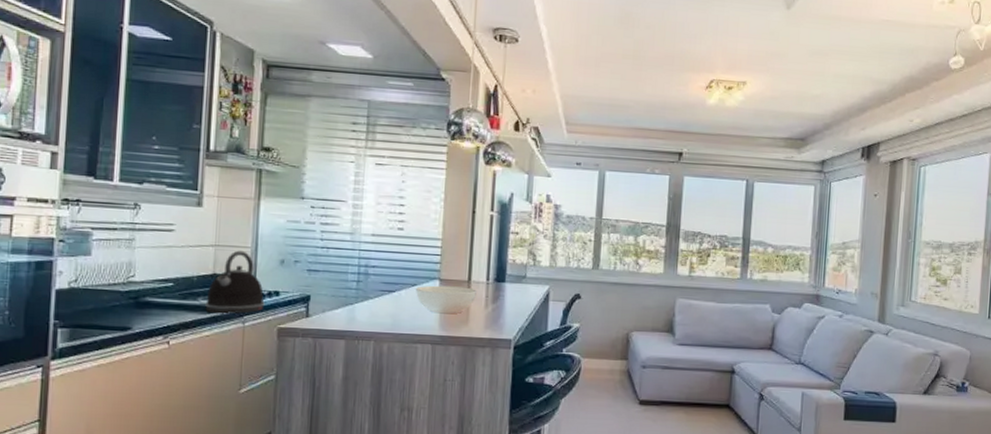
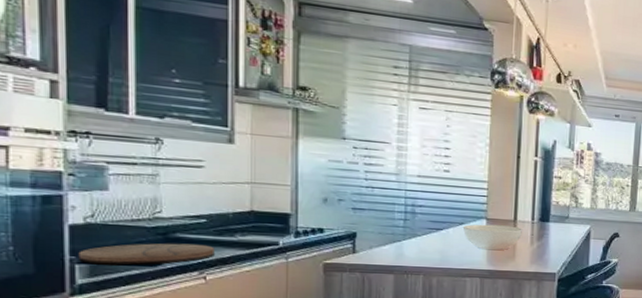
cutting board: none [61,307,179,330] -> present [78,243,215,266]
kettle: present [205,250,265,314] -> none [244,188,308,250]

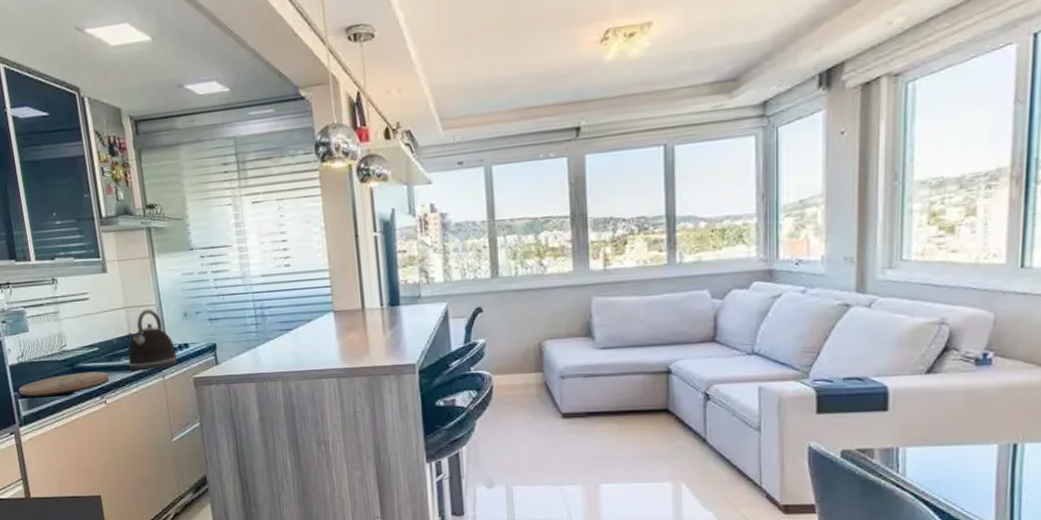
kettle: none [244,188,308,250] -> present [127,309,178,371]
bowl: present [462,224,523,251] -> none [311,315,373,347]

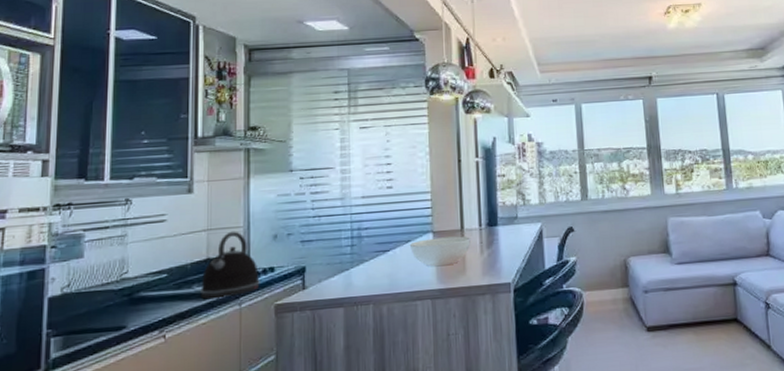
cutting board: present [19,371,109,398] -> none [54,300,174,336]
bowl: none [311,315,373,347] -> present [409,236,472,267]

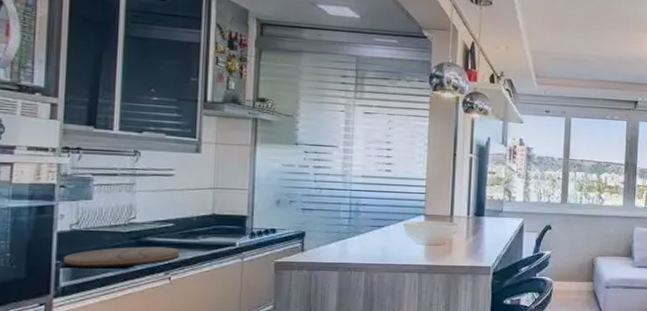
cutting board: none [54,300,174,336] -> present [63,246,179,269]
kettle: present [200,231,260,300] -> none [205,192,262,251]

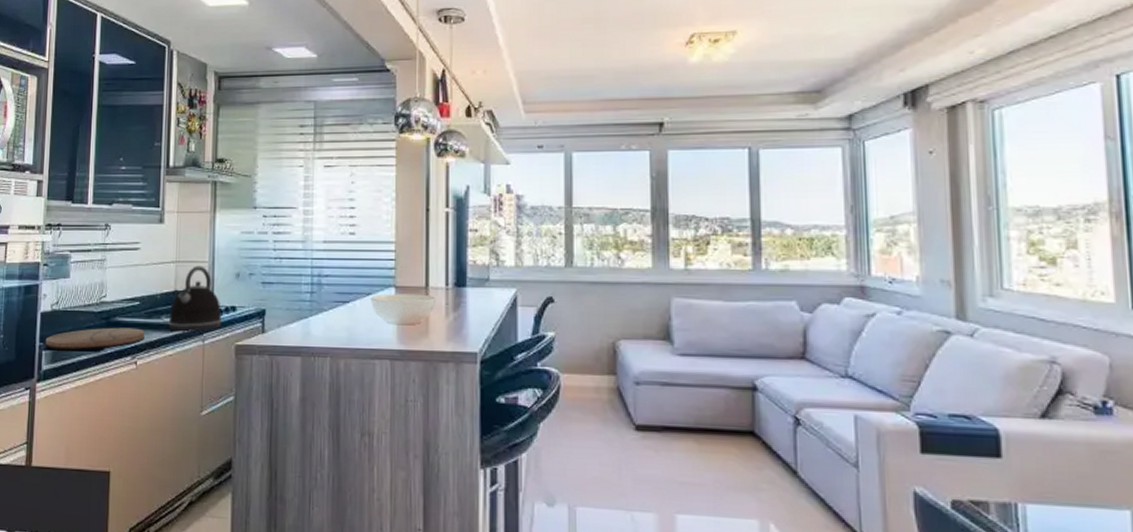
kettle: none [205,192,262,251] -> present [168,265,222,332]

